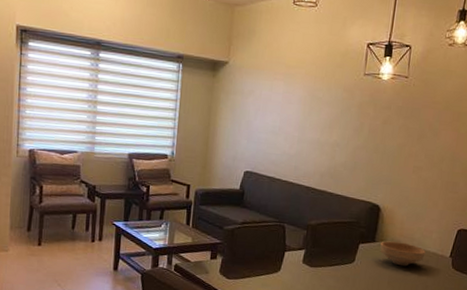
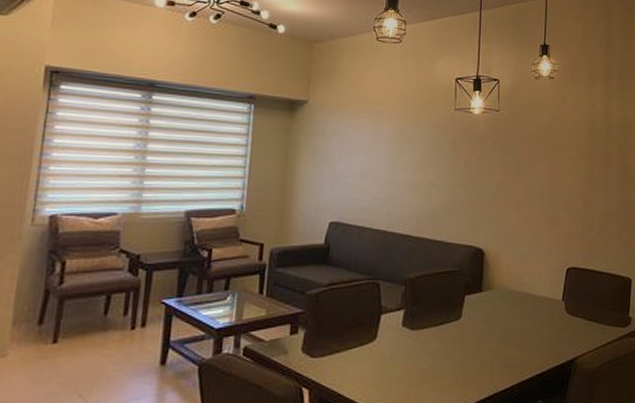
bowl: present [380,241,426,267] -> none [488,289,537,317]

